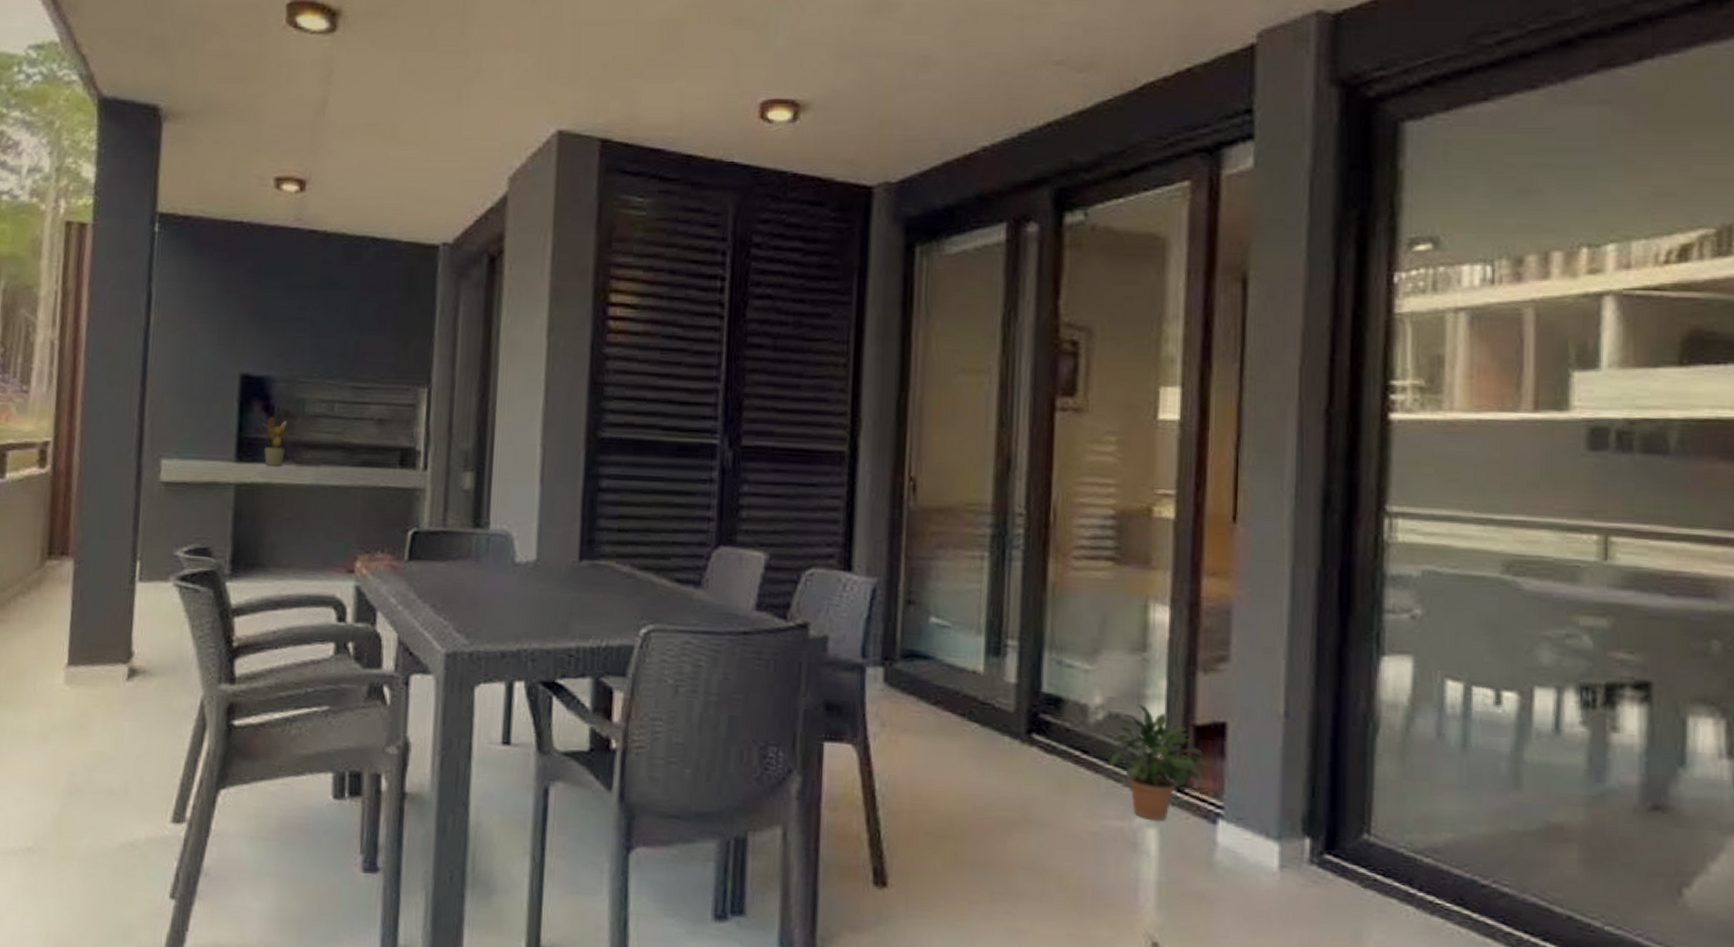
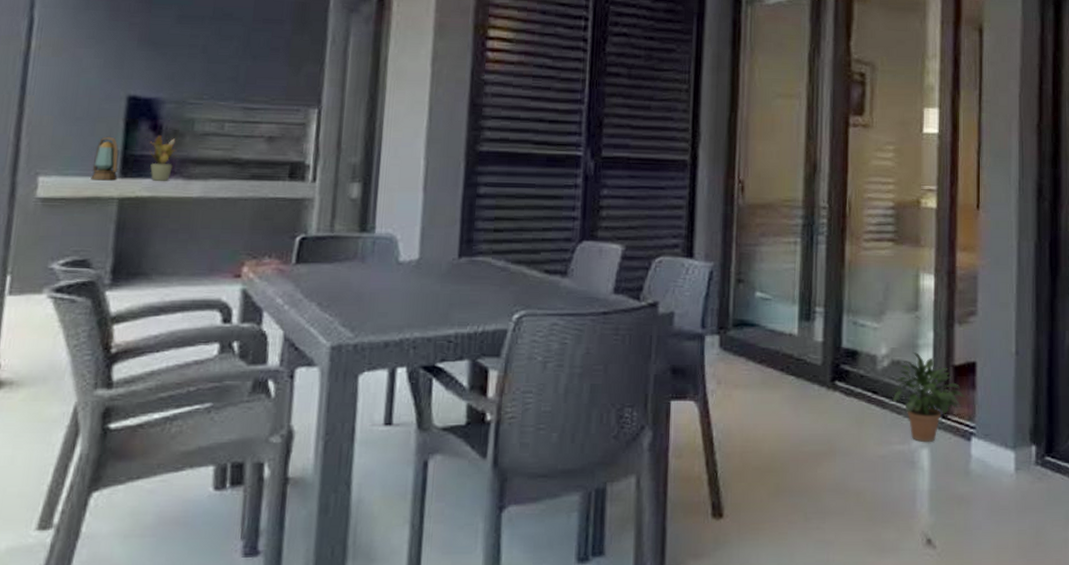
lantern: none [209,417,234,465] -> present [91,136,118,181]

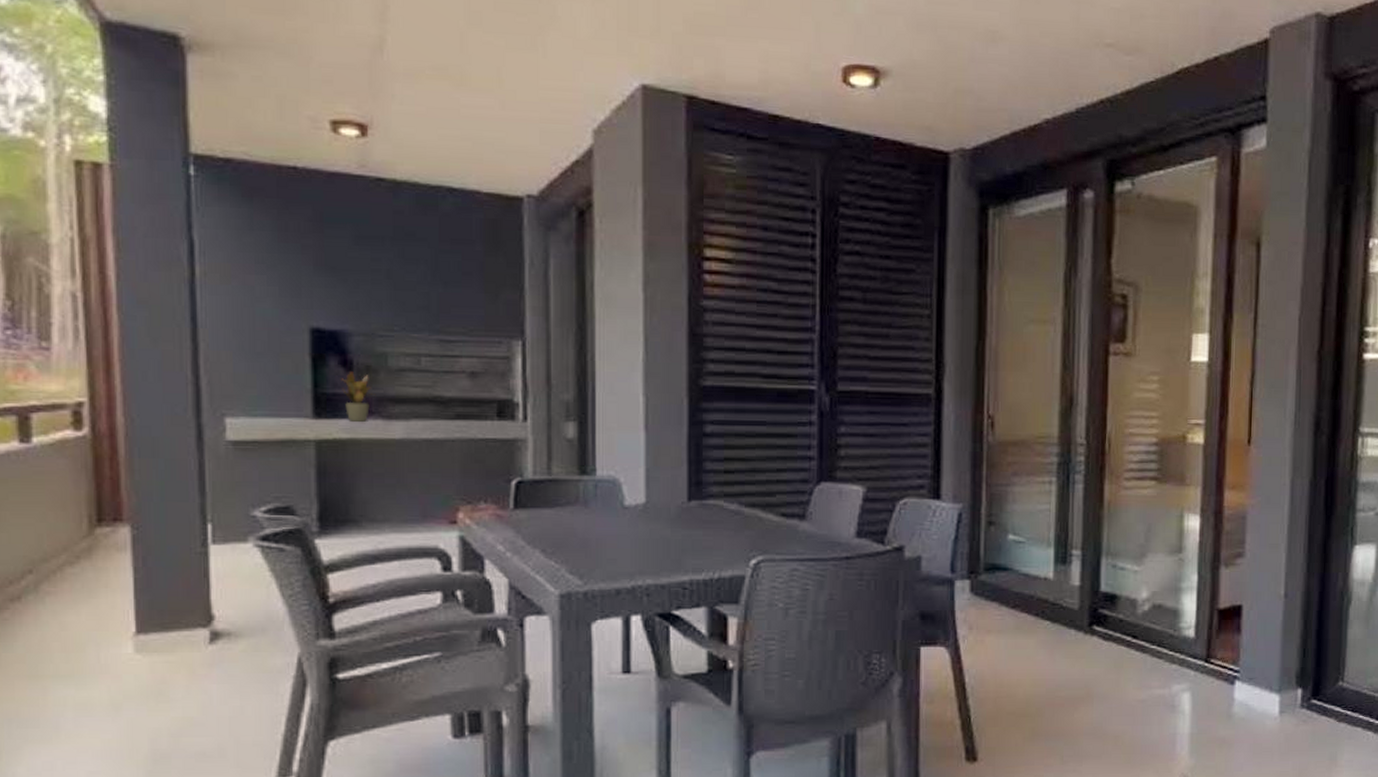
lantern: present [91,136,118,181] -> none [282,373,311,422]
potted plant: present [886,352,965,442] -> none [1147,596,1230,686]

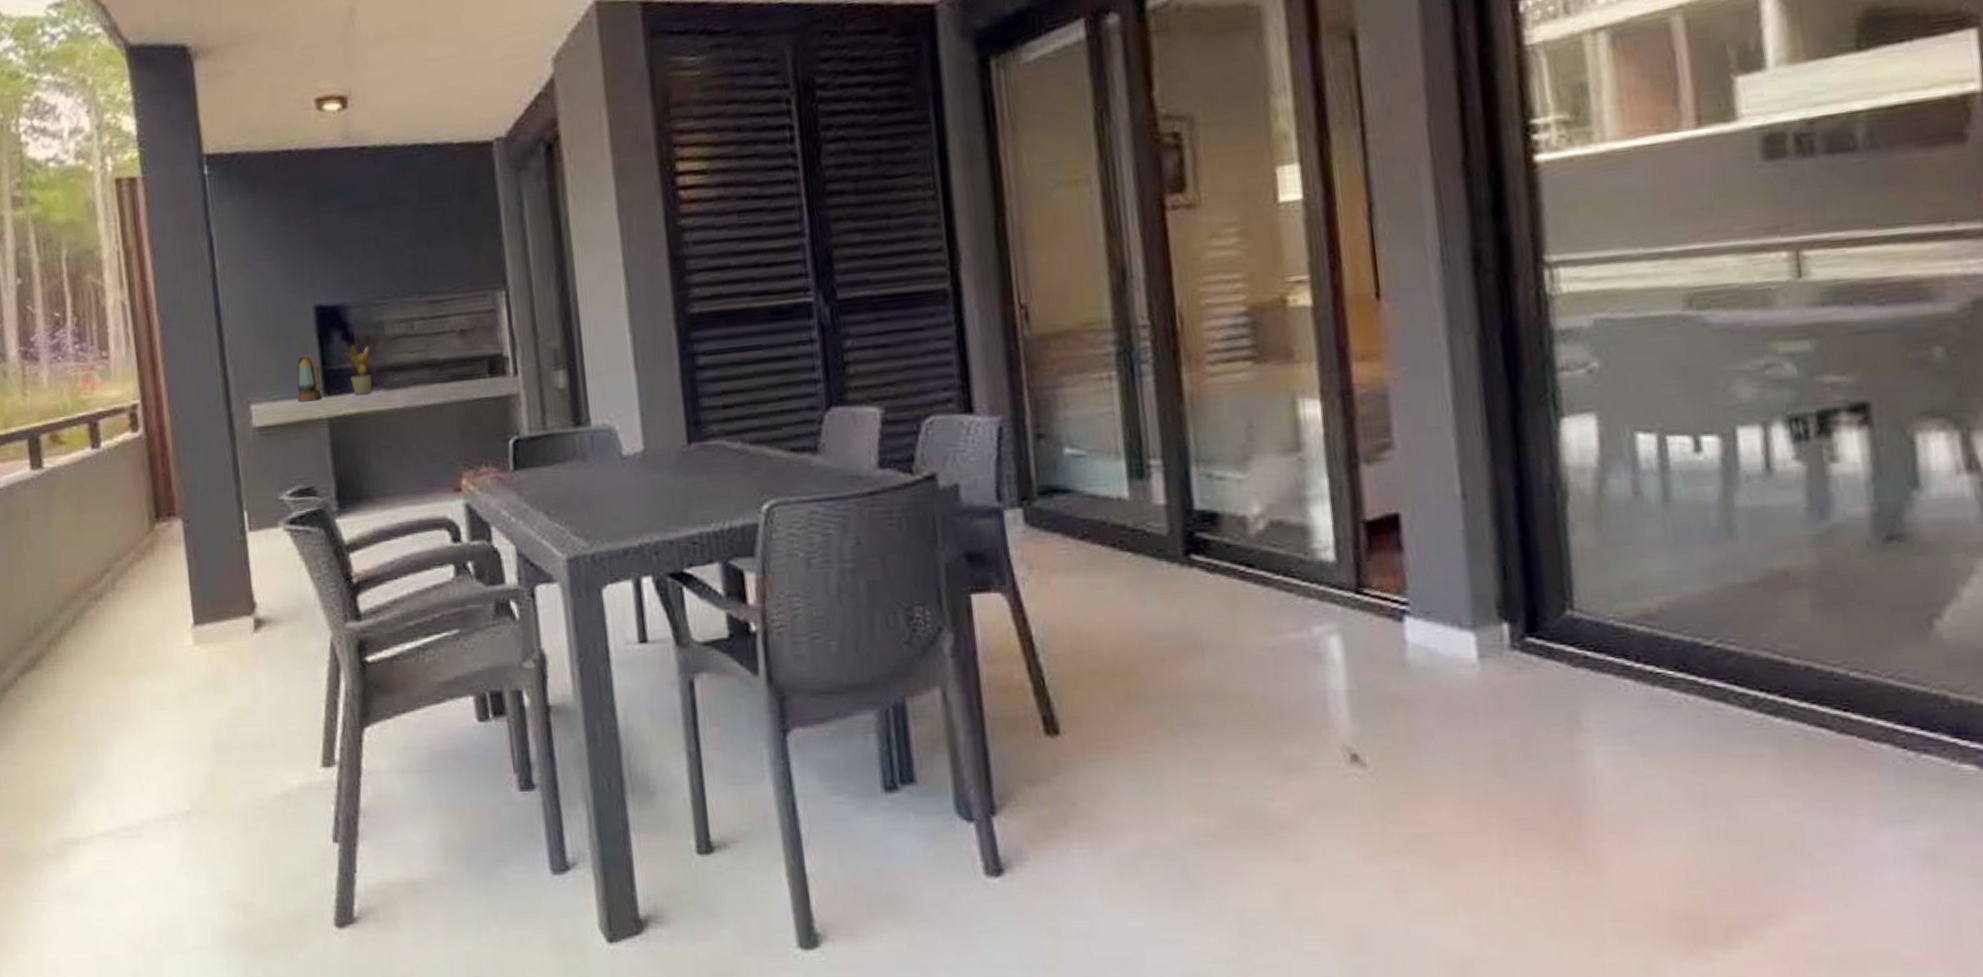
lantern: none [282,373,311,422] -> present [297,353,322,402]

